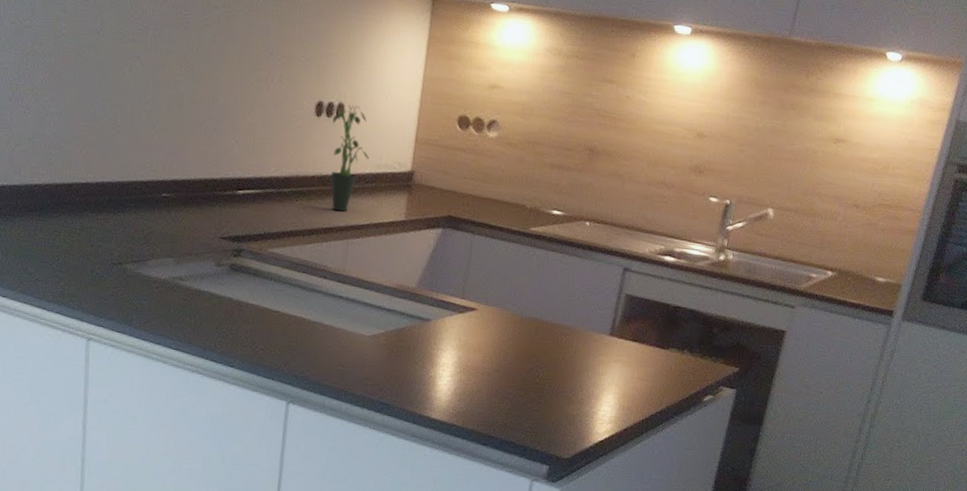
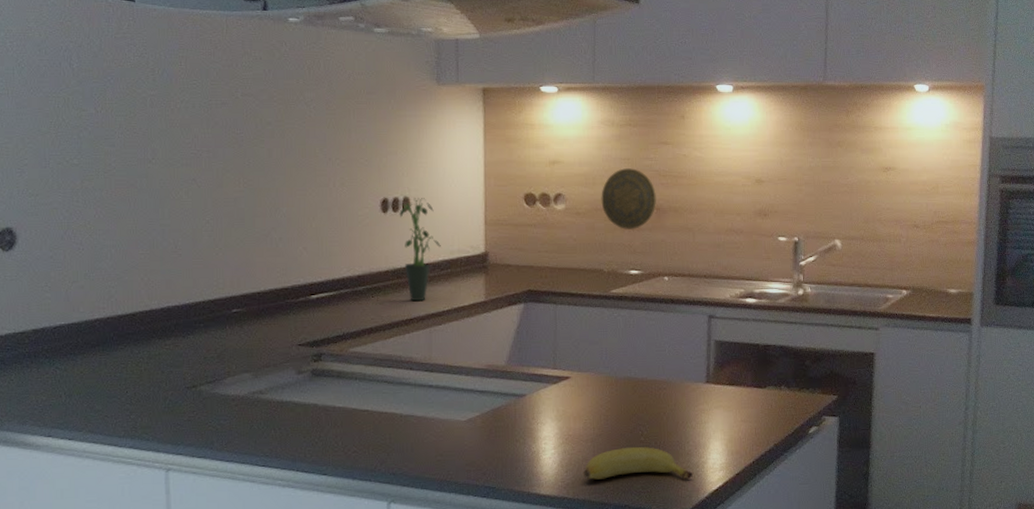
banana: none [475,386,581,426] -> present [583,447,693,480]
decorative plate: none [534,102,593,169] -> present [601,168,656,231]

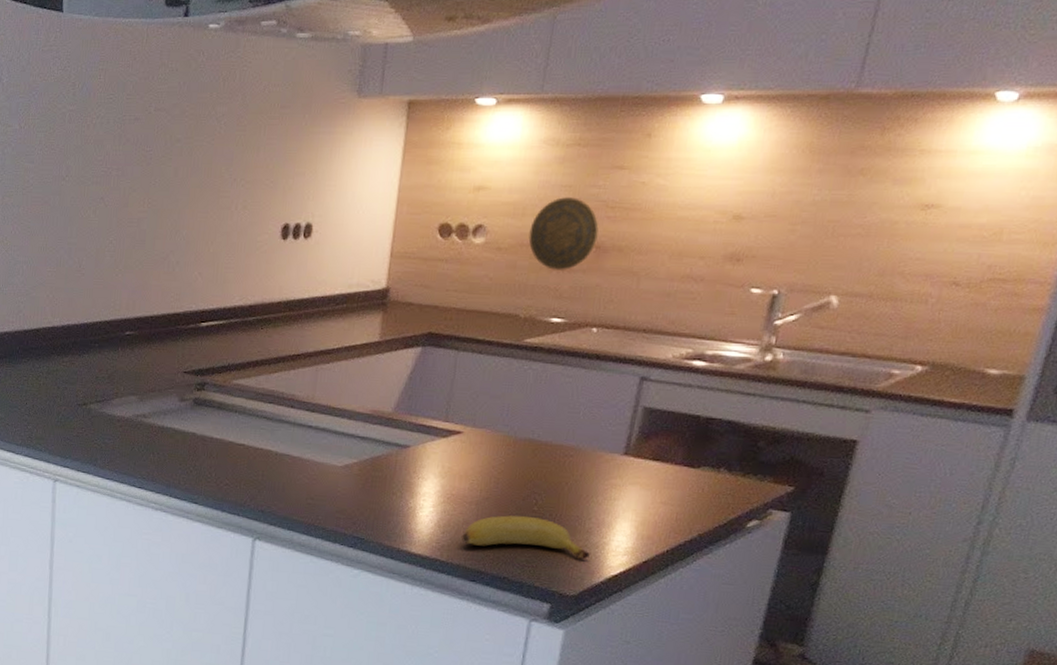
potted plant: present [399,198,441,300] -> none [298,224,339,336]

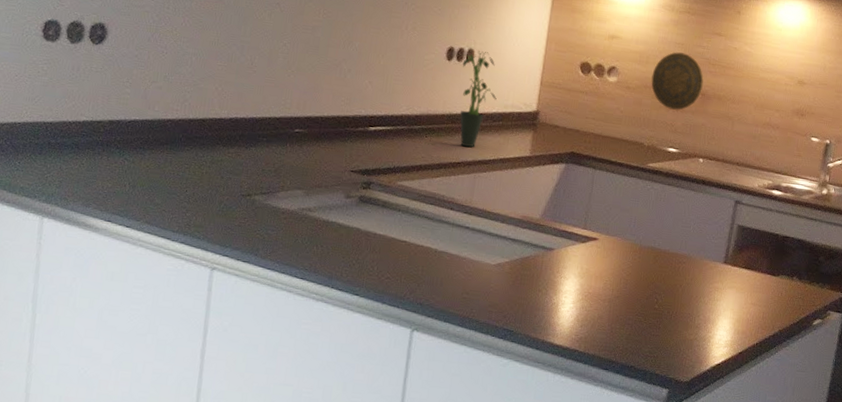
potted plant: none [298,224,339,336] -> present [460,51,497,147]
banana: present [462,515,590,559] -> none [597,312,699,350]

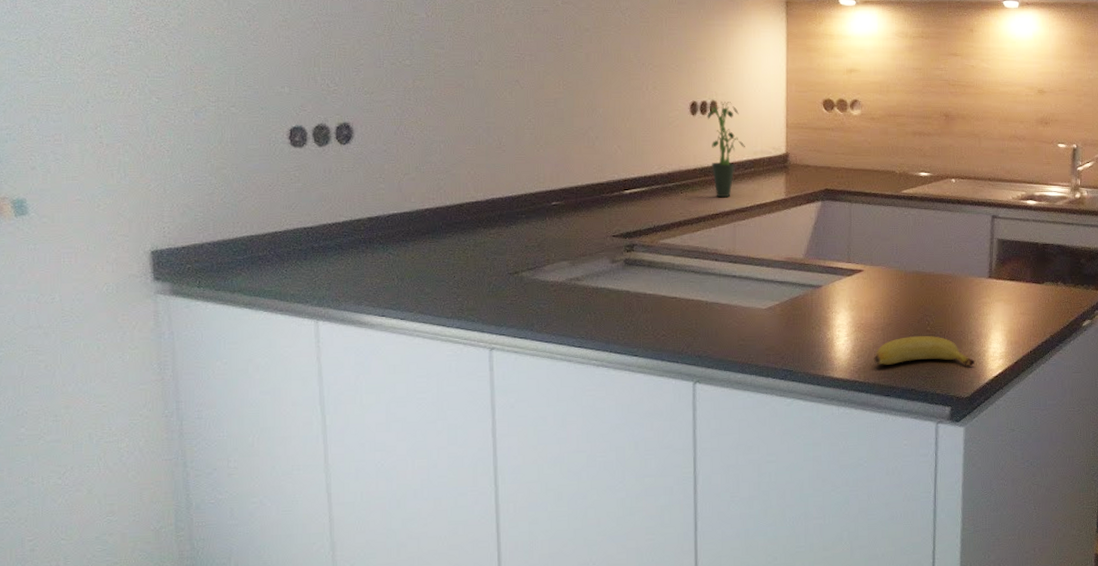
banana: none [597,312,699,350] -> present [874,336,975,366]
decorative plate: present [651,52,704,111] -> none [894,77,946,136]

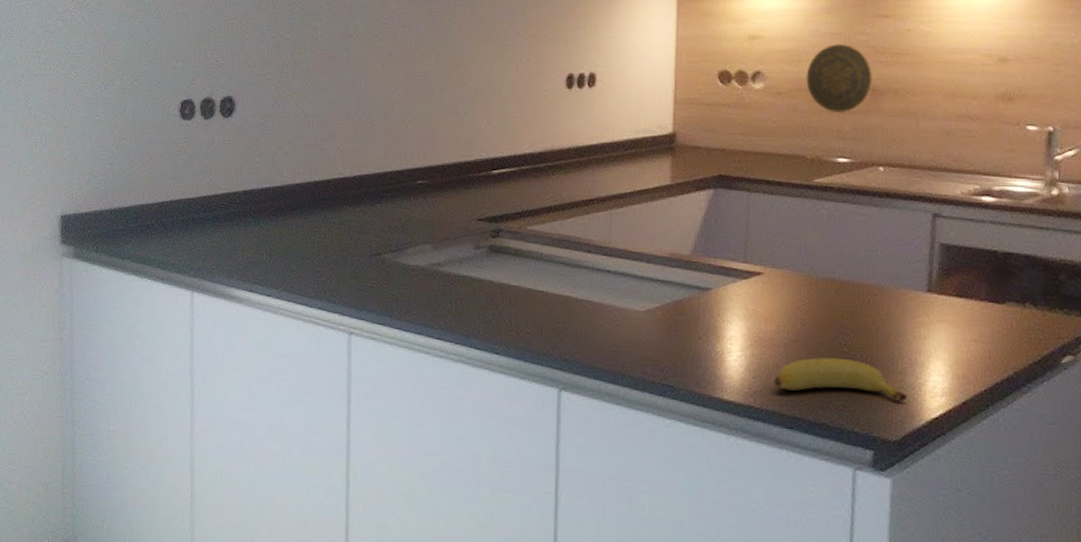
potted plant: present [707,102,745,197] -> none [584,74,626,181]
decorative plate: none [894,77,946,136] -> present [806,44,872,114]

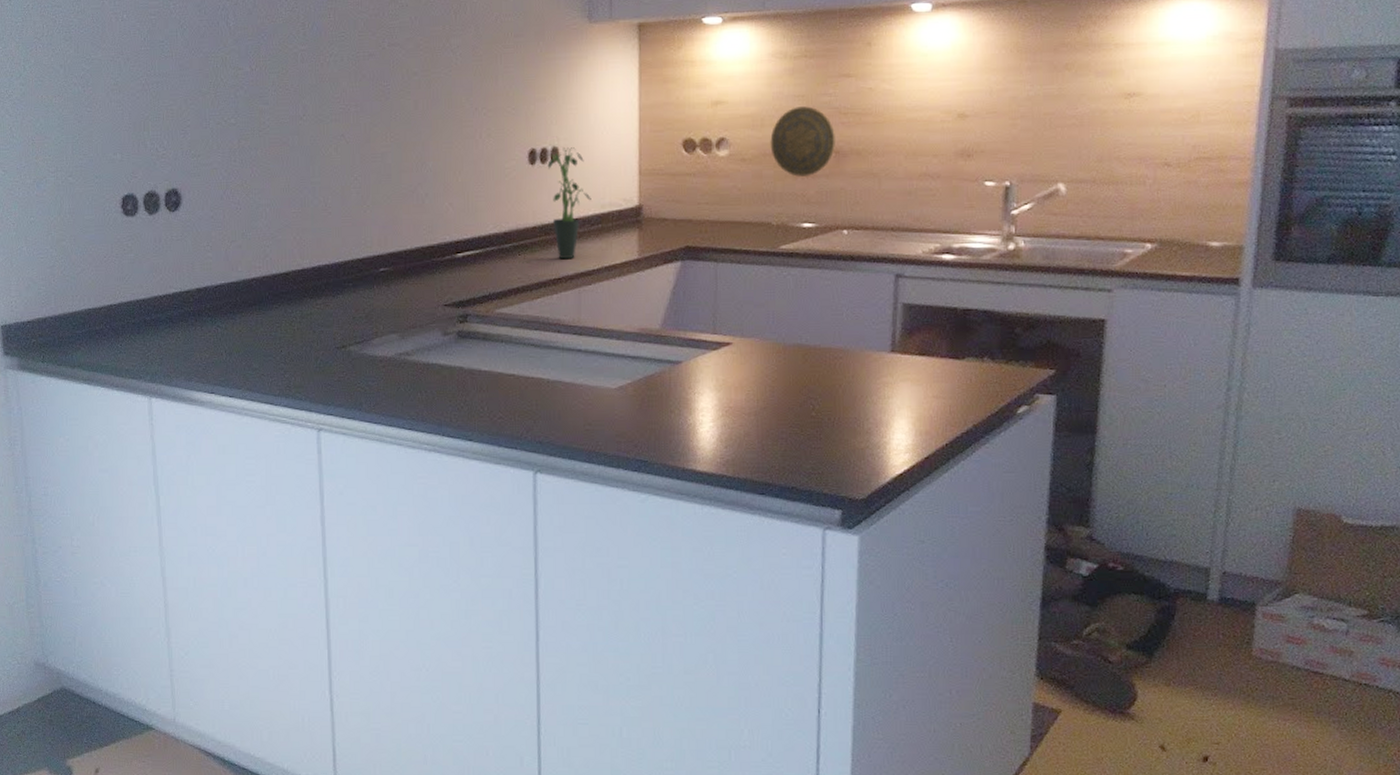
potted plant: none [584,74,626,181] -> present [547,147,591,259]
banana: present [774,357,907,401] -> none [745,423,873,460]

